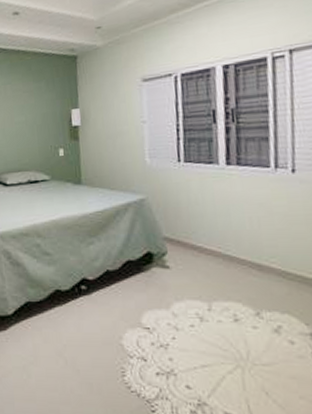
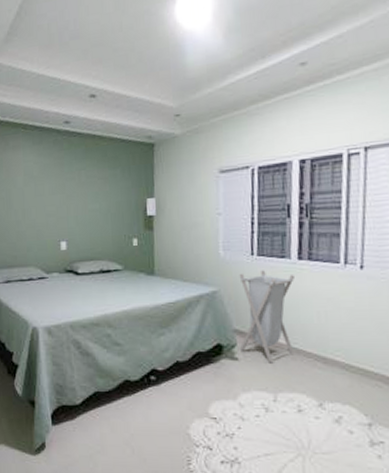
laundry hamper: none [166,176,228,271] -> present [239,270,295,363]

